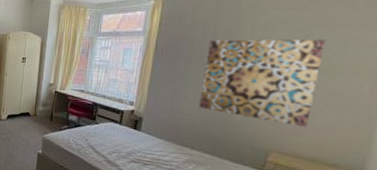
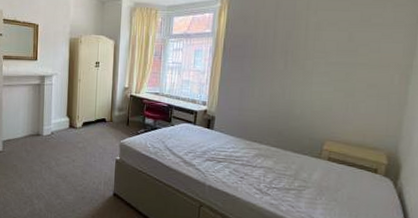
wall art: present [199,39,326,128] -> none [264,37,364,117]

